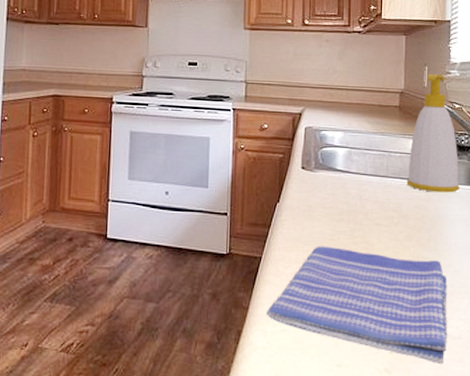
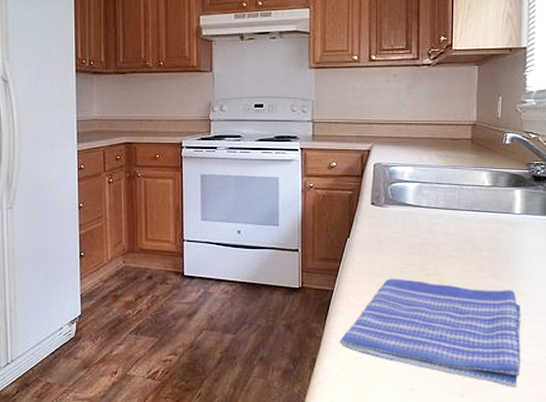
soap bottle: present [406,73,460,193] -> none [479,103,535,223]

